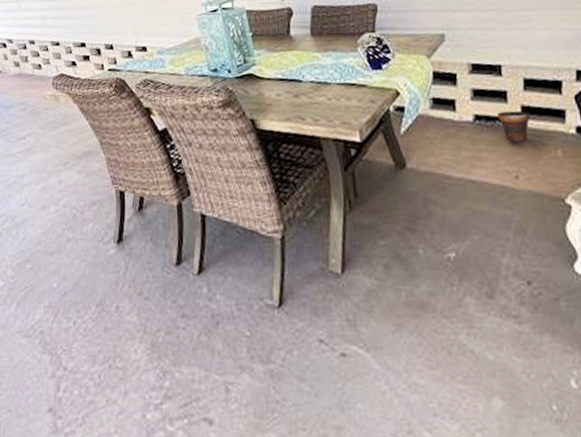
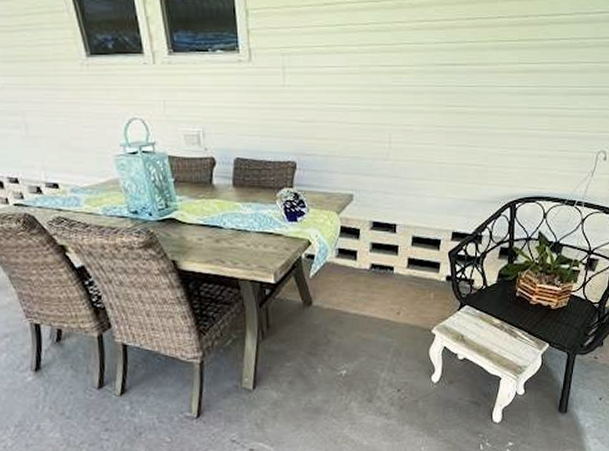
planter pot: present [496,110,531,142] -> none [388,262,415,286]

